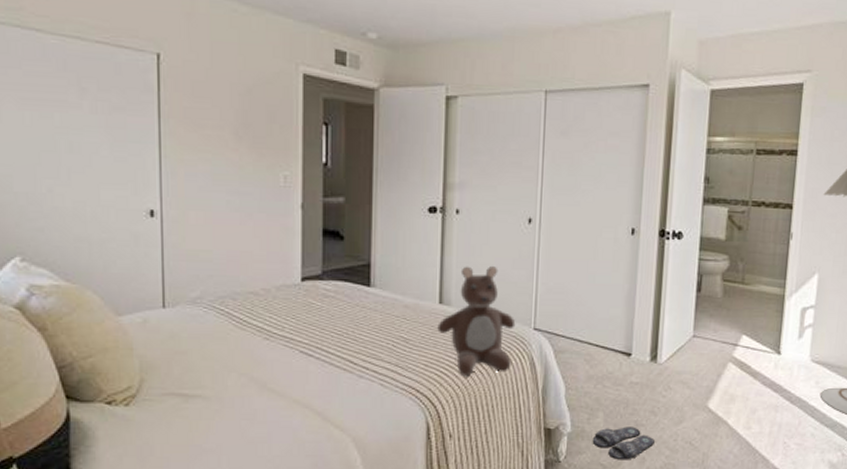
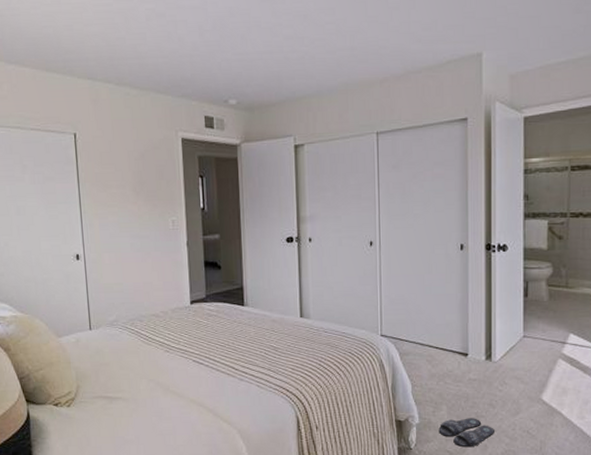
teddy bear: present [437,266,516,377] -> none [300,284,365,378]

